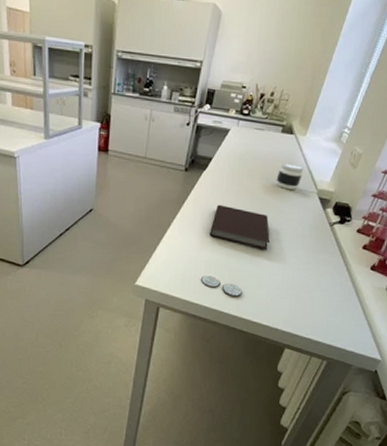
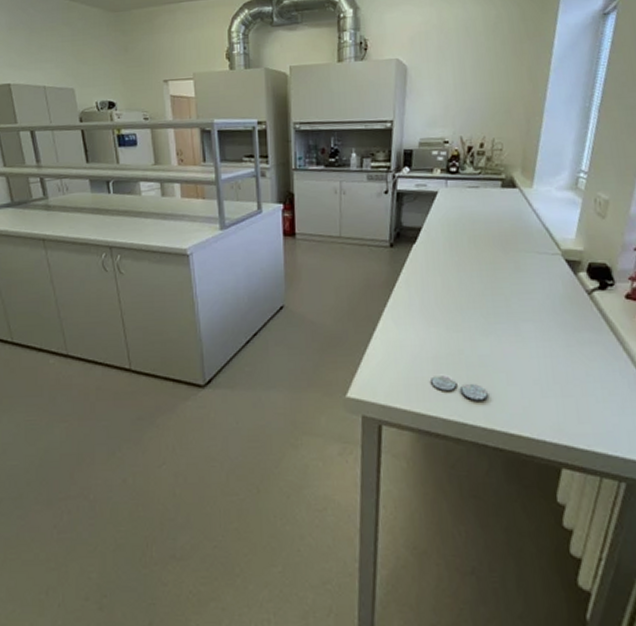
notebook: present [209,205,271,251] -> none [432,283,514,336]
jar: present [276,162,304,190] -> none [505,221,539,255]

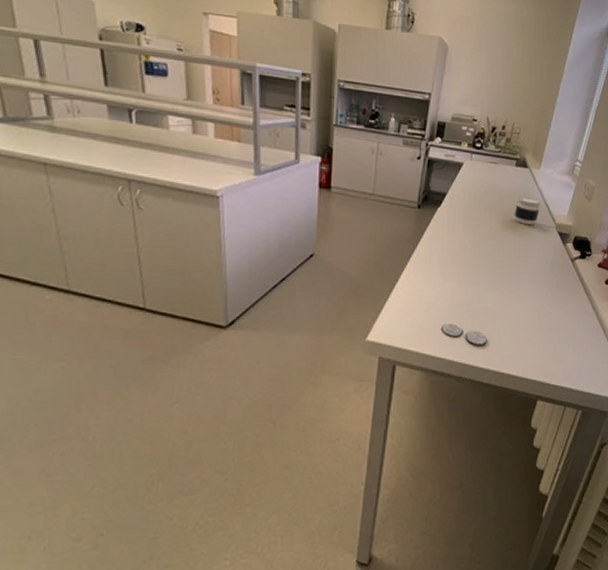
jar: none [505,221,539,255] -> present [514,196,541,226]

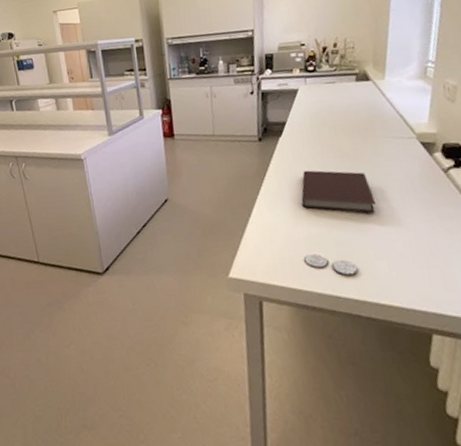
notebook: none [448,243,513,292] -> present [301,170,377,214]
jar: present [514,196,541,226] -> none [363,110,394,140]

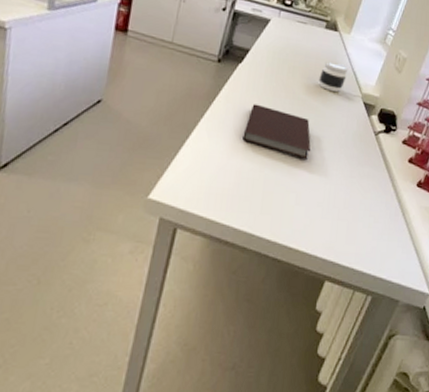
petri dish: present [304,252,359,276] -> none [230,187,279,216]
jar: none [363,110,394,140] -> present [318,61,349,93]

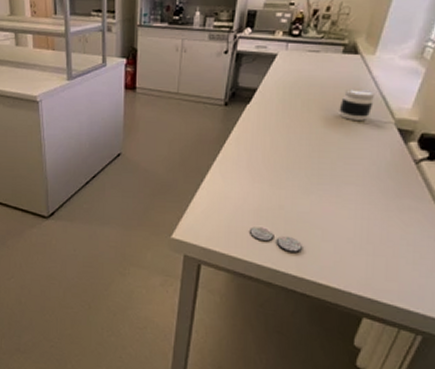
petri dish: none [230,187,279,216] -> present [250,225,303,252]
notebook: present [242,104,312,161] -> none [258,143,336,196]

